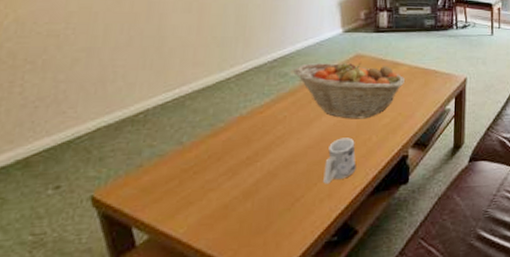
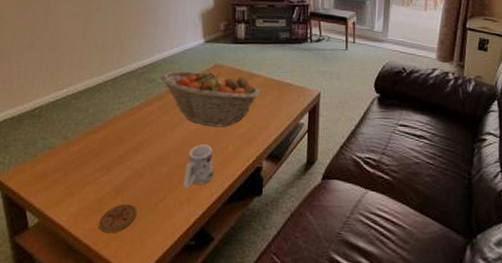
coaster: none [224,207,270,241] -> present [98,204,137,234]

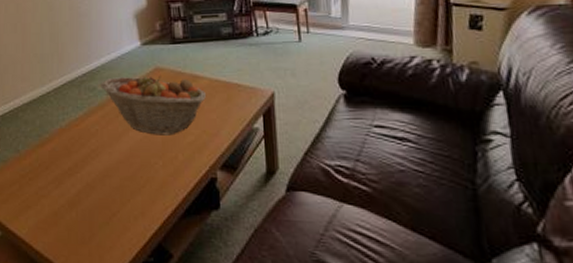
coaster: present [98,204,137,234] -> none [56,217,92,248]
mug: present [183,144,214,188] -> none [135,154,166,201]

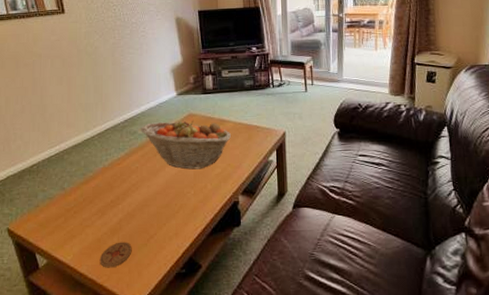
coaster: none [56,217,92,248] -> present [99,242,132,268]

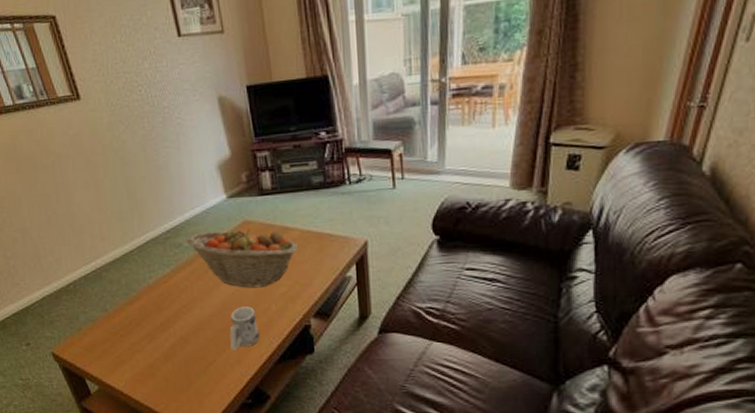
coaster: present [99,242,132,268] -> none [154,368,190,396]
mug: none [170,185,196,225] -> present [229,306,260,351]

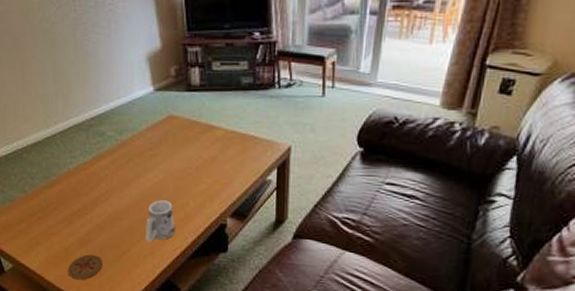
coaster: none [154,368,190,396] -> present [67,254,103,280]
fruit basket: present [186,229,297,288] -> none [110,122,220,183]

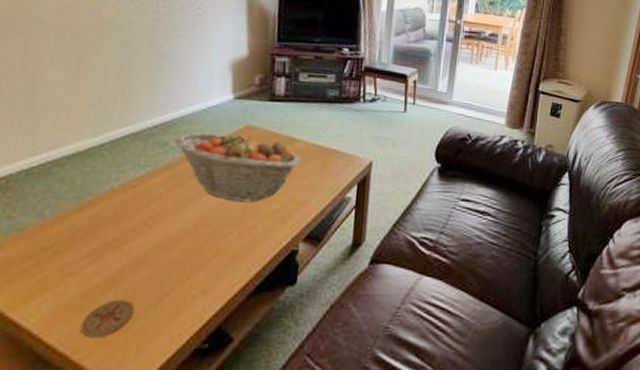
fruit basket: none [110,122,220,183] -> present [174,132,300,203]
mug: present [146,200,175,242] -> none [197,223,238,278]

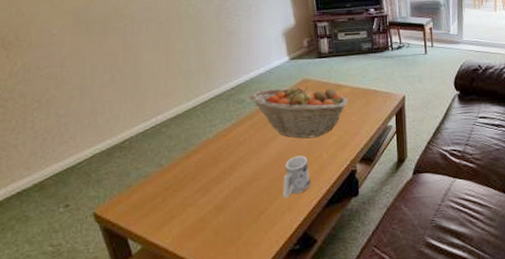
coaster: present [80,299,134,338] -> none [203,219,240,250]
mug: none [197,223,238,278] -> present [283,155,311,198]

